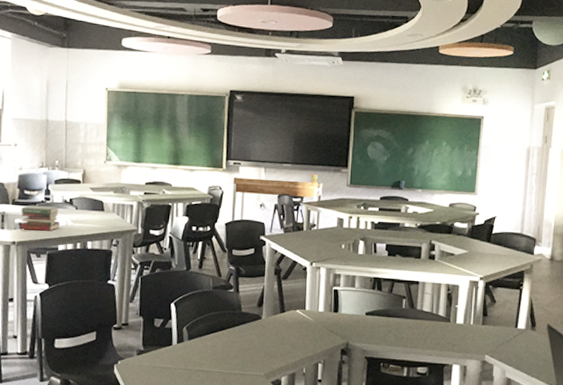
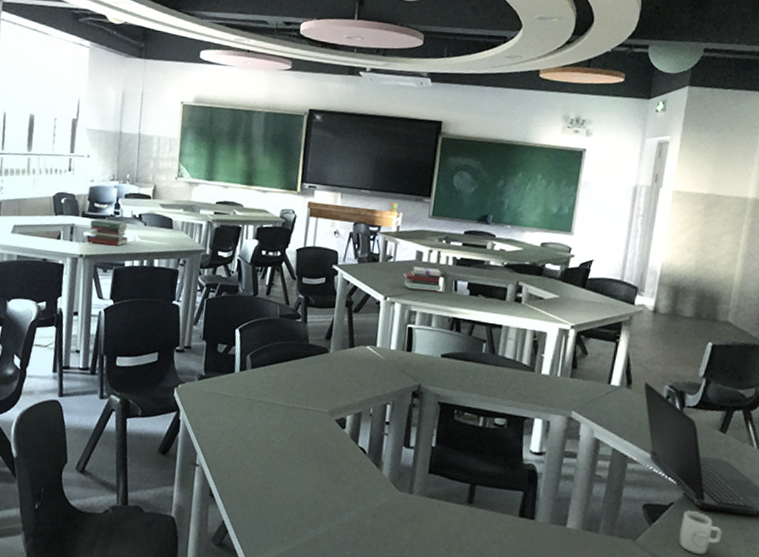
books: none [326,232,362,255] -> present [403,266,441,292]

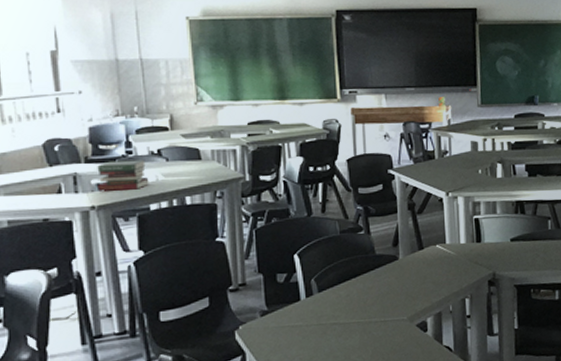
books: present [403,266,441,292] -> none [461,156,500,181]

